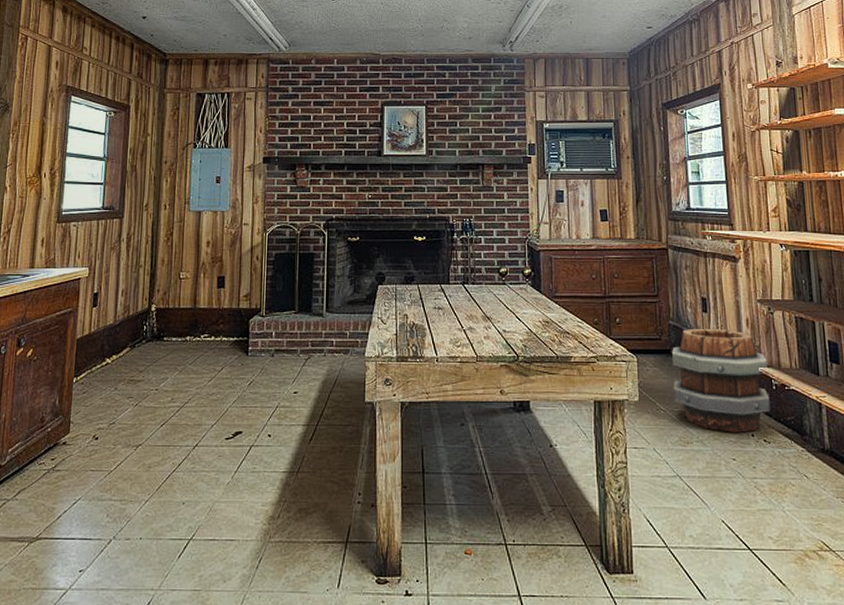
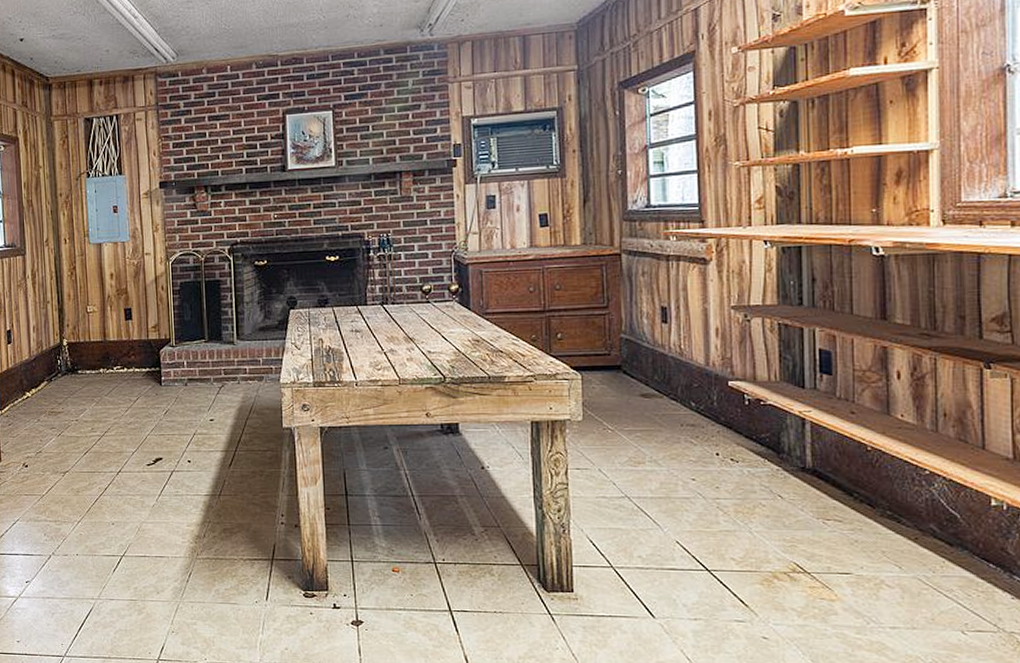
wooden barrel: present [672,328,771,433] -> none [623,340,741,452]

